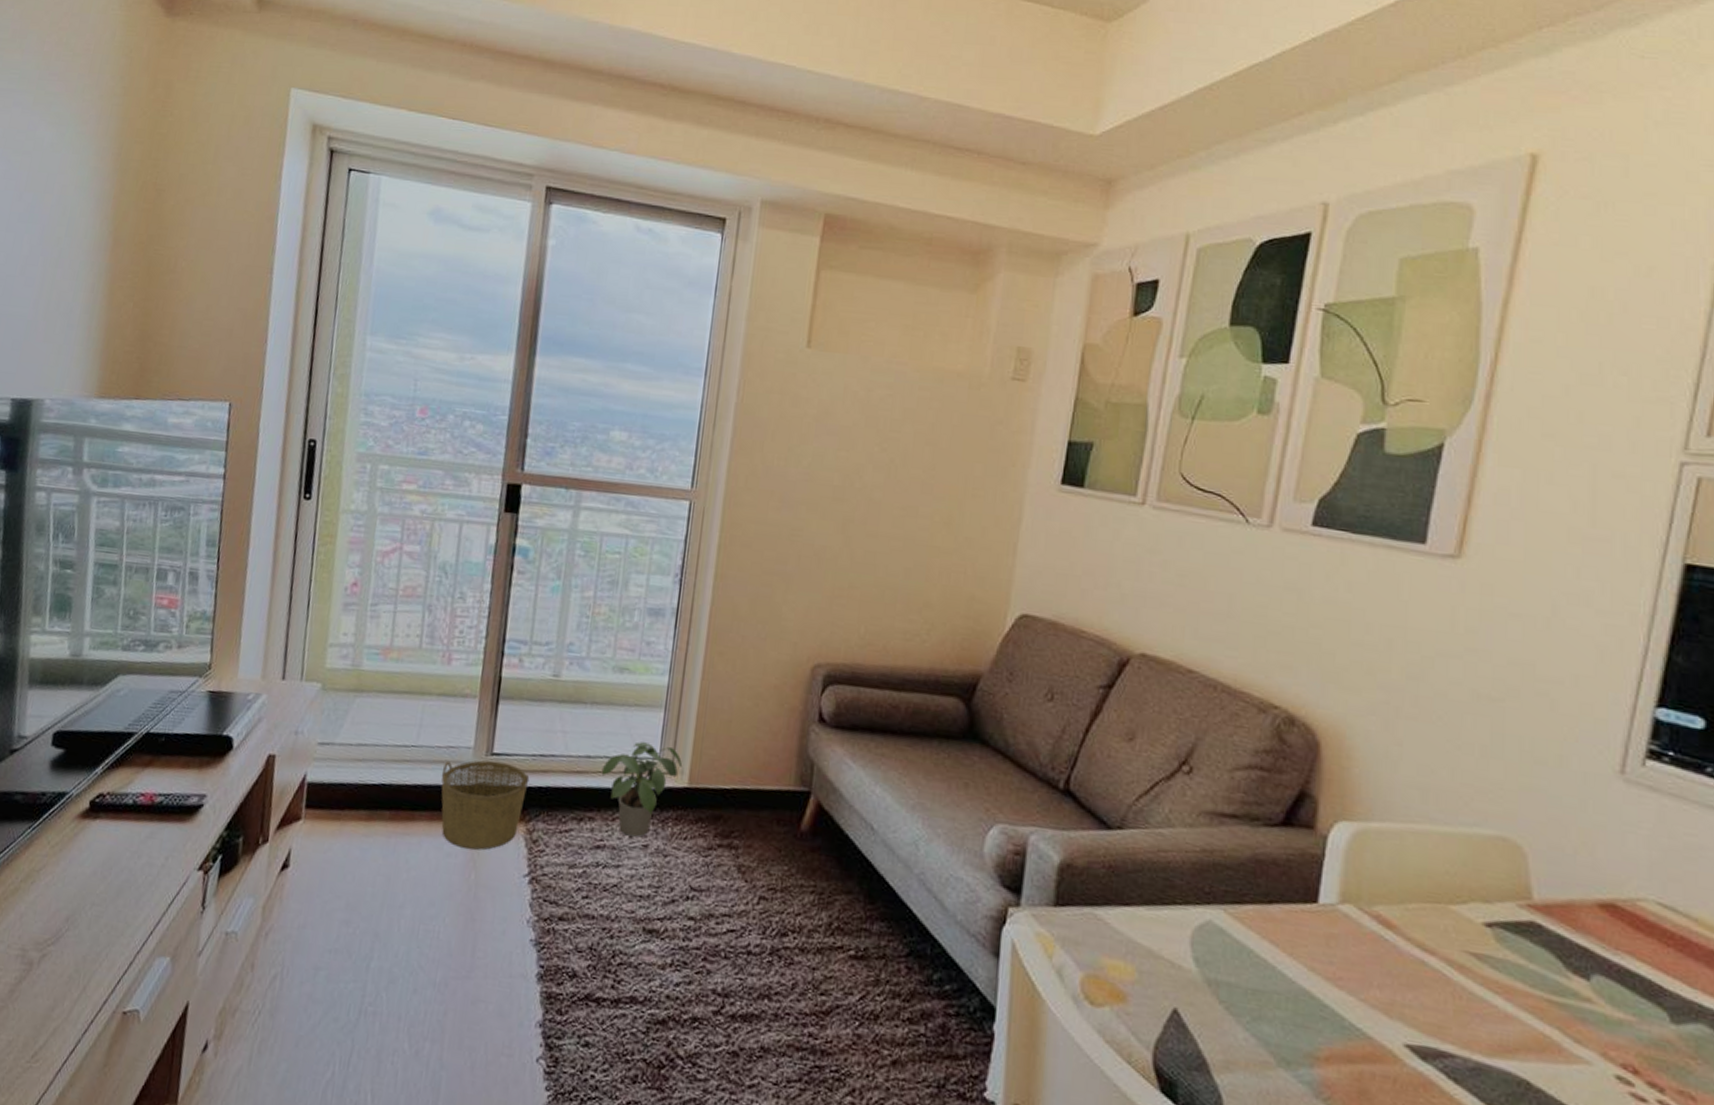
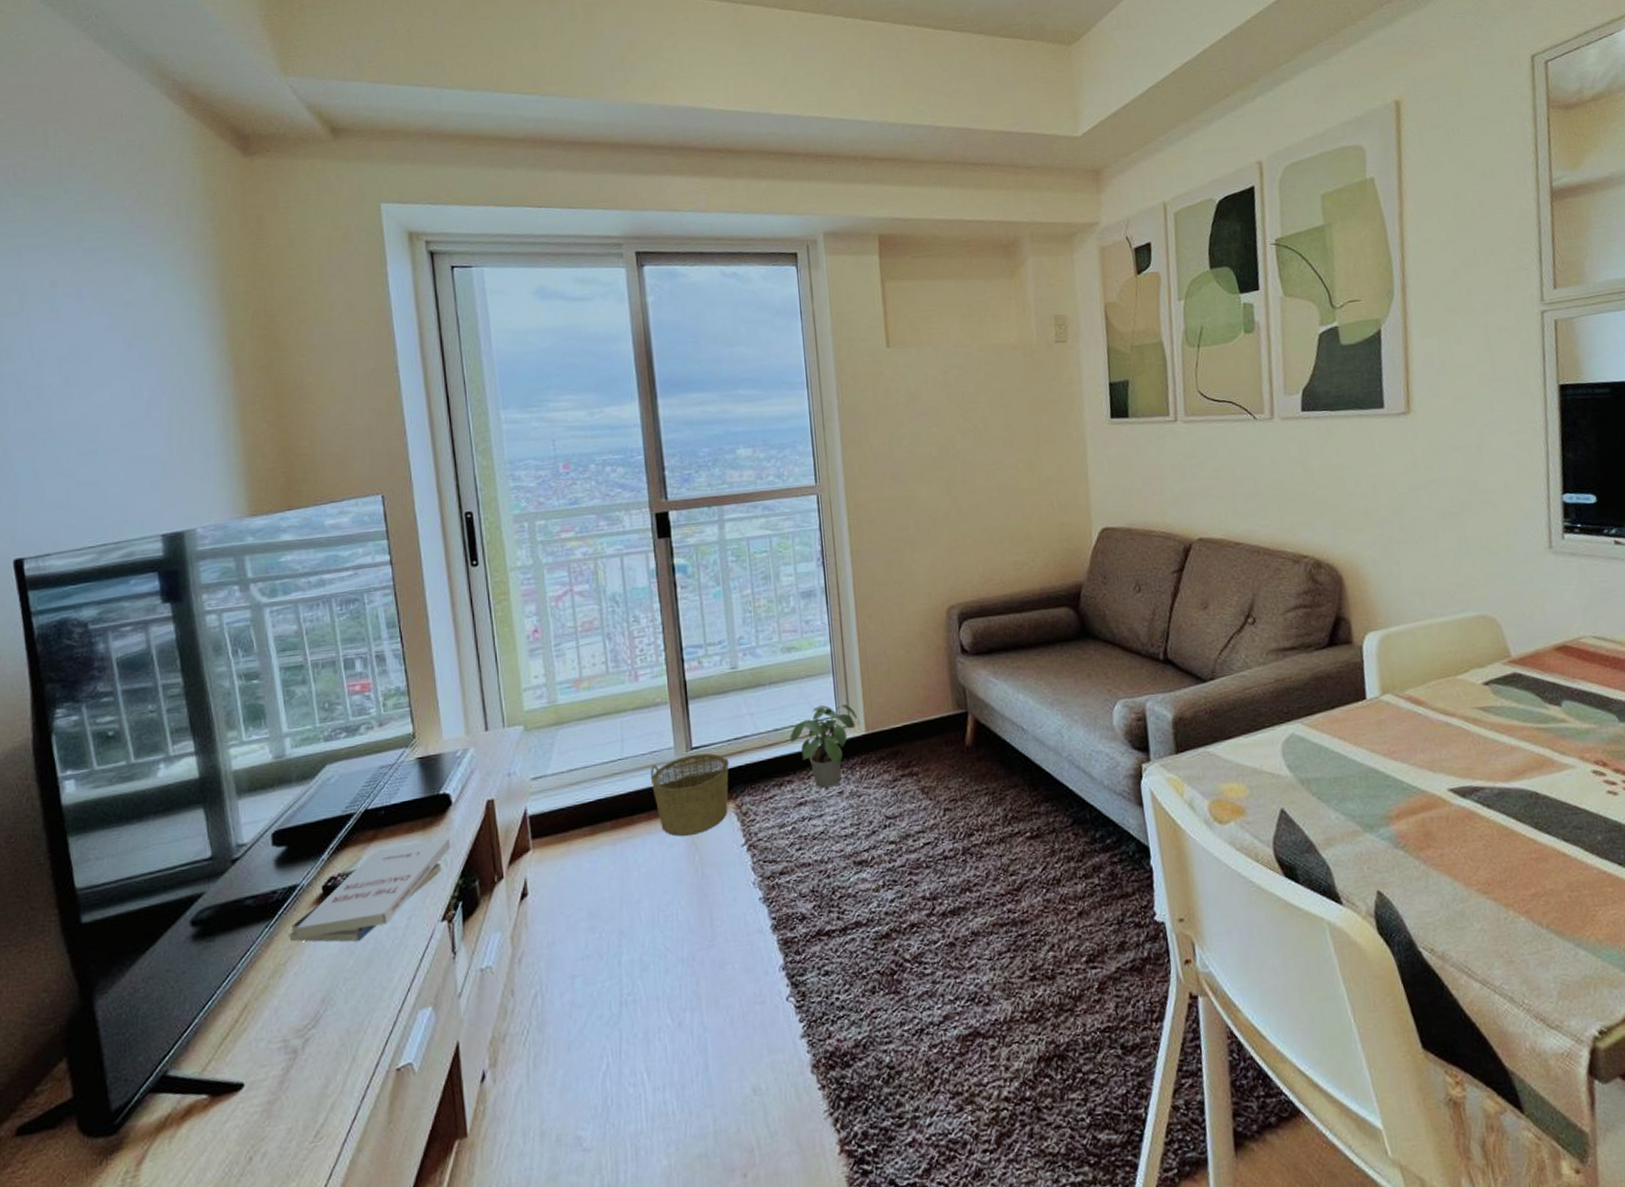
books: none [48,777,224,868] -> present [289,838,451,942]

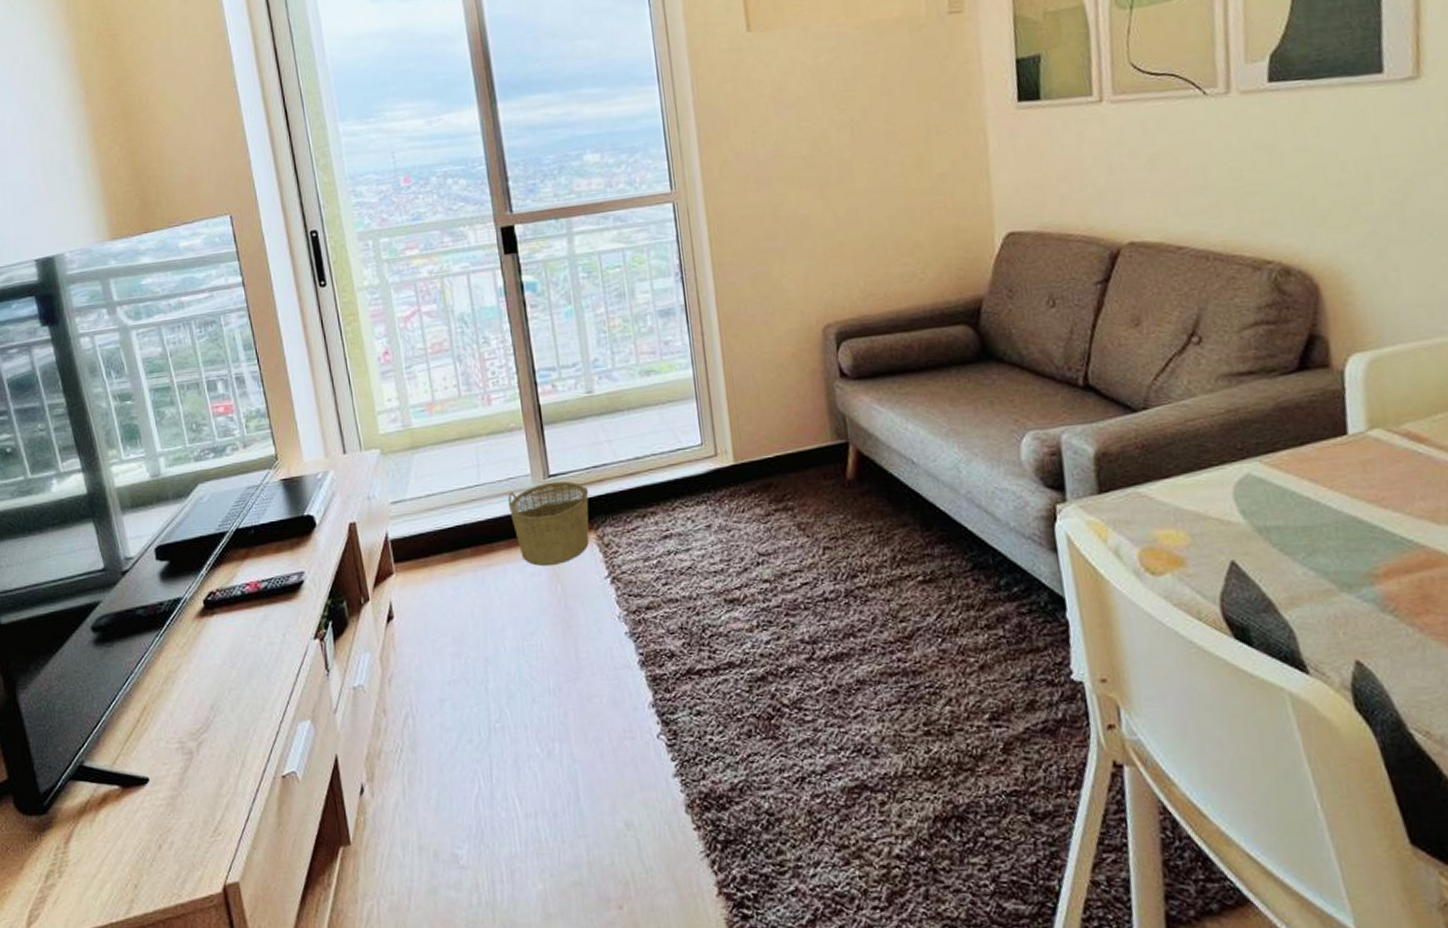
books: present [289,838,451,942] -> none [177,559,318,654]
potted plant: present [789,704,858,788] -> none [651,432,725,521]

